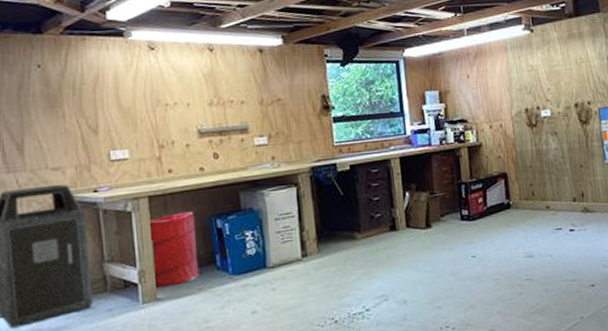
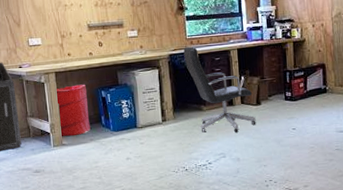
office chair: none [330,156,426,269] -> present [183,47,256,133]

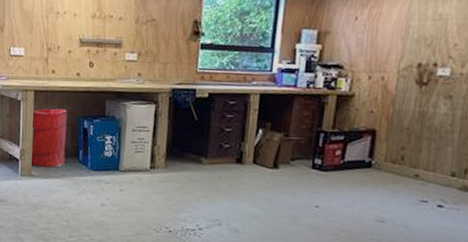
office chair: present [183,47,256,133] -> none [190,82,269,198]

